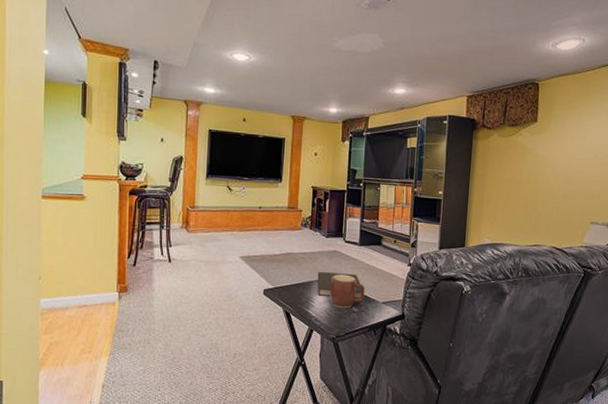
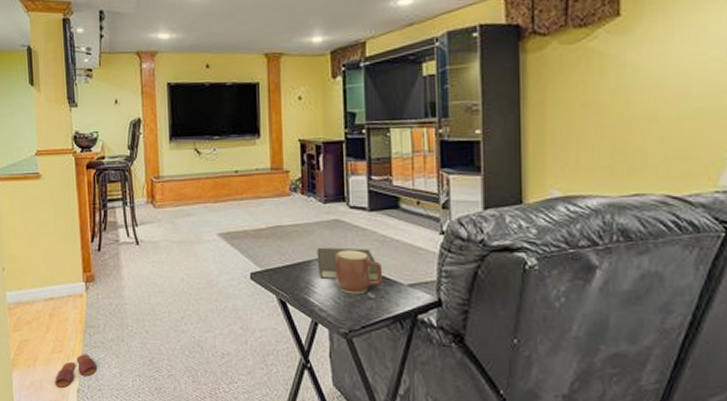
slippers: none [81,354,123,384] -> present [54,354,97,388]

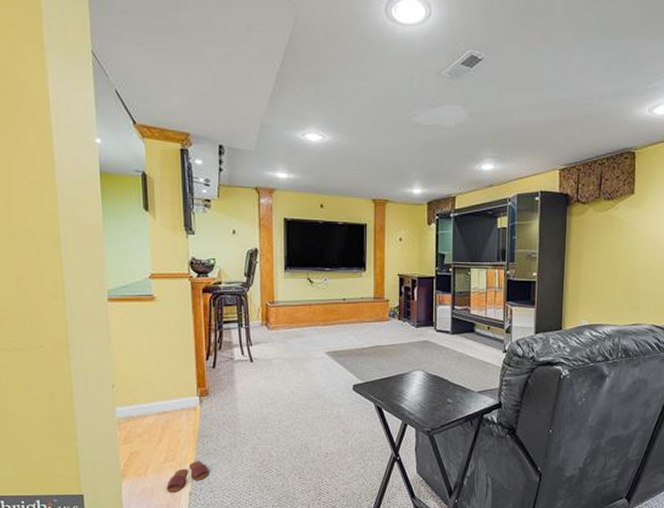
book: present [317,248,378,281] -> none [409,364,456,390]
mug: present [334,250,383,295] -> none [422,365,460,400]

